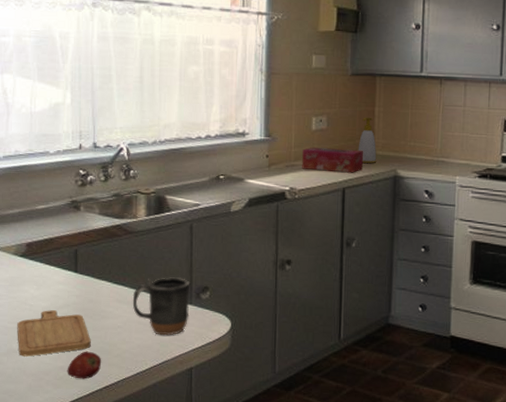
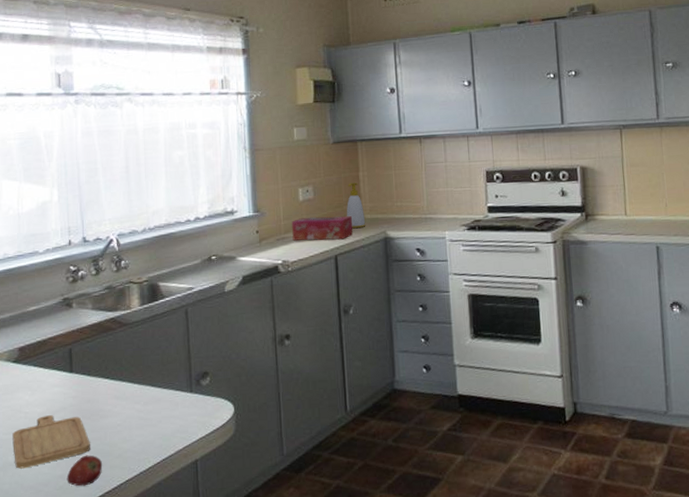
mug: present [132,277,190,336] -> none [131,365,191,429]

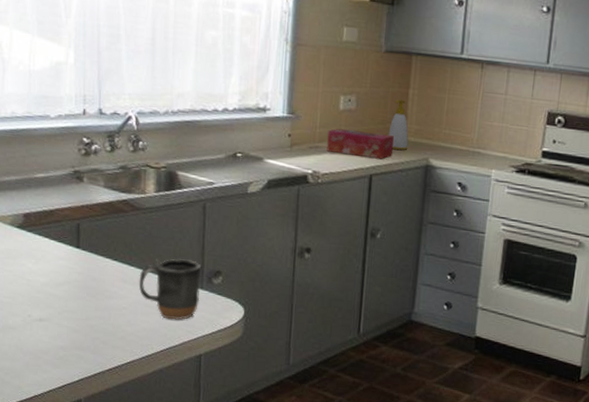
chopping board: present [12,415,90,469] -> none [13,286,93,334]
fruit: present [66,455,103,487] -> none [67,331,105,361]
mug: none [131,365,191,429] -> present [139,258,202,320]

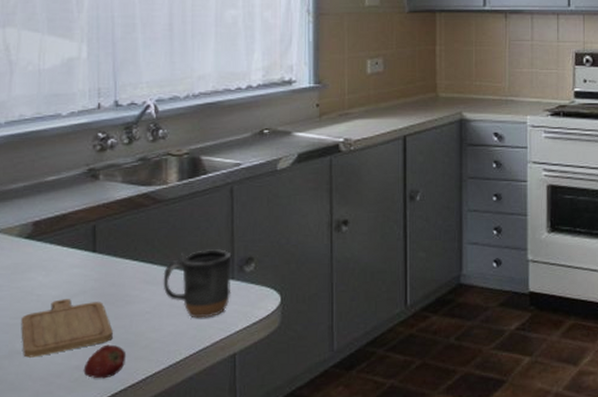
chopping board: none [13,286,93,334] -> present [21,299,113,358]
fruit: none [67,331,105,361] -> present [83,344,127,379]
tissue box: present [326,128,394,159] -> none [357,92,425,119]
soap bottle: present [388,99,408,151] -> none [419,57,440,108]

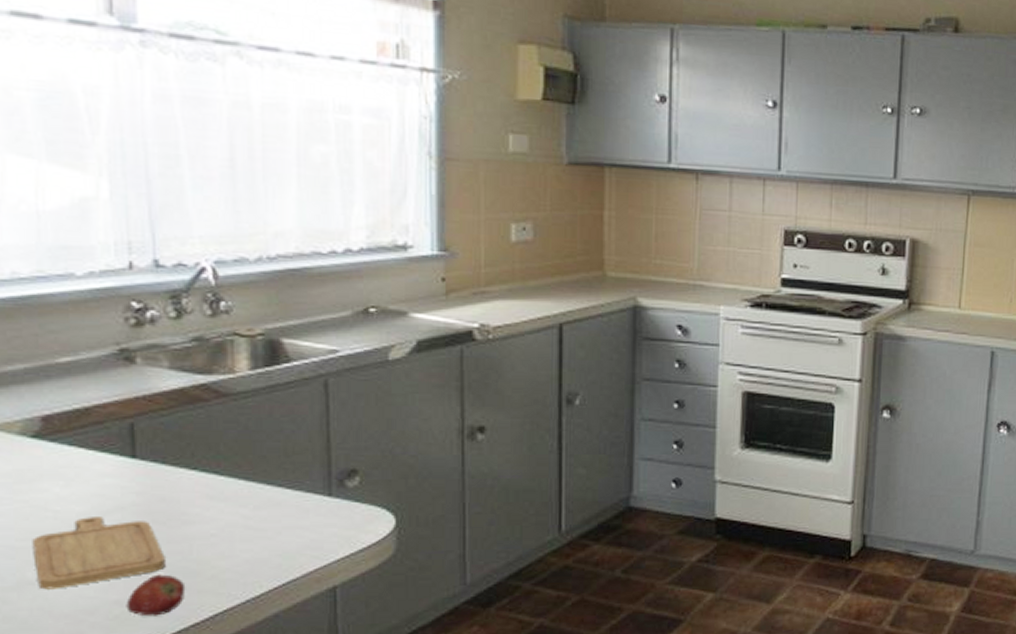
mug: present [163,249,232,319] -> none [233,458,329,543]

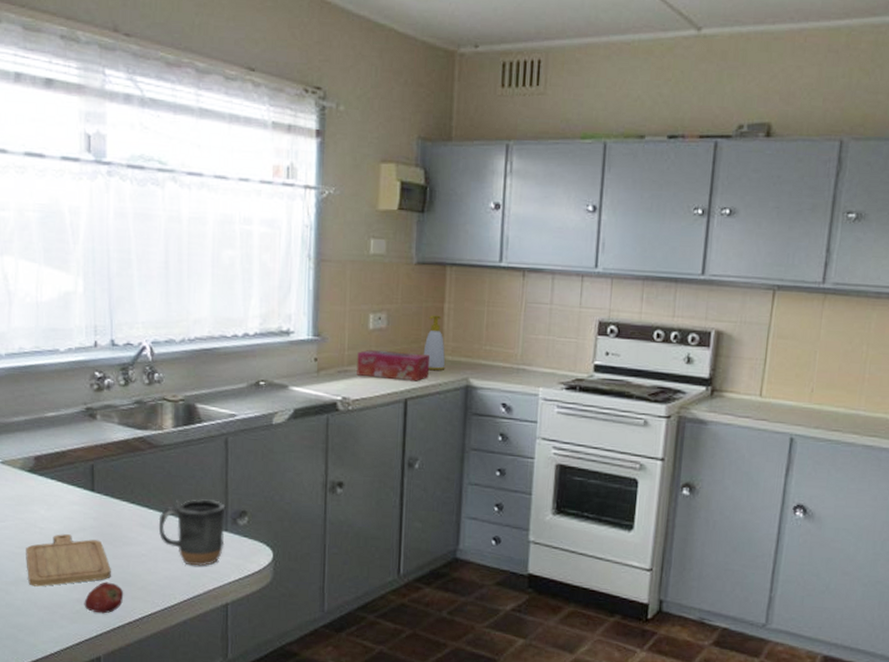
mug: none [233,458,329,543] -> present [158,499,226,566]
tissue box: none [497,265,588,303] -> present [356,349,429,382]
soap bottle: none [580,224,608,290] -> present [423,315,446,371]

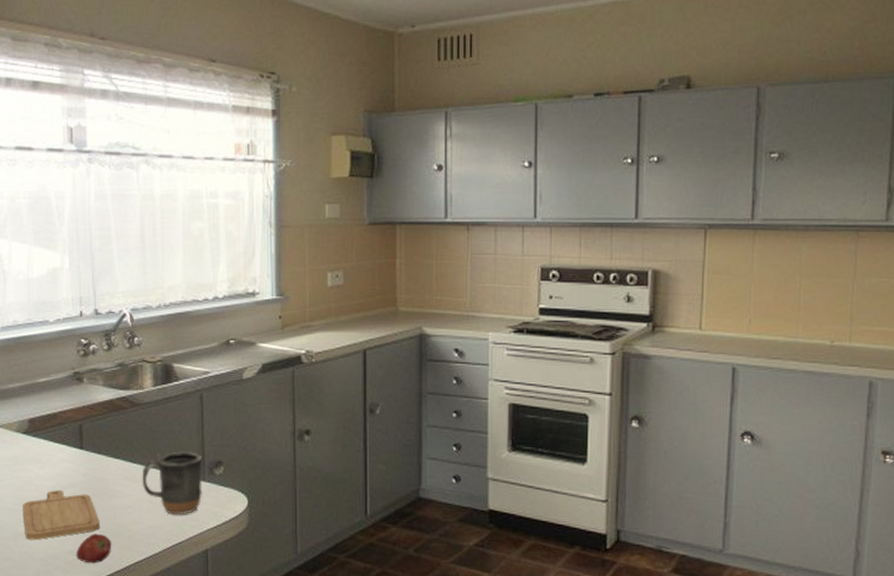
tissue box: present [356,349,429,382] -> none [318,305,384,333]
soap bottle: present [423,315,446,371] -> none [378,270,400,322]

